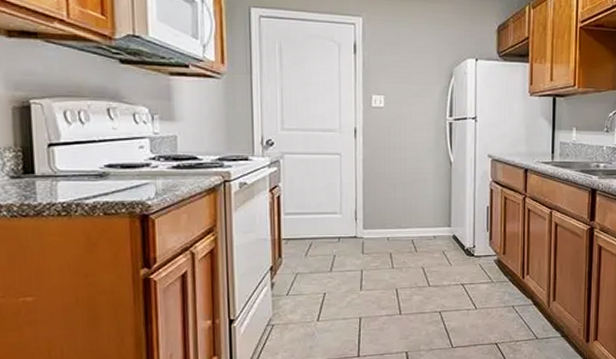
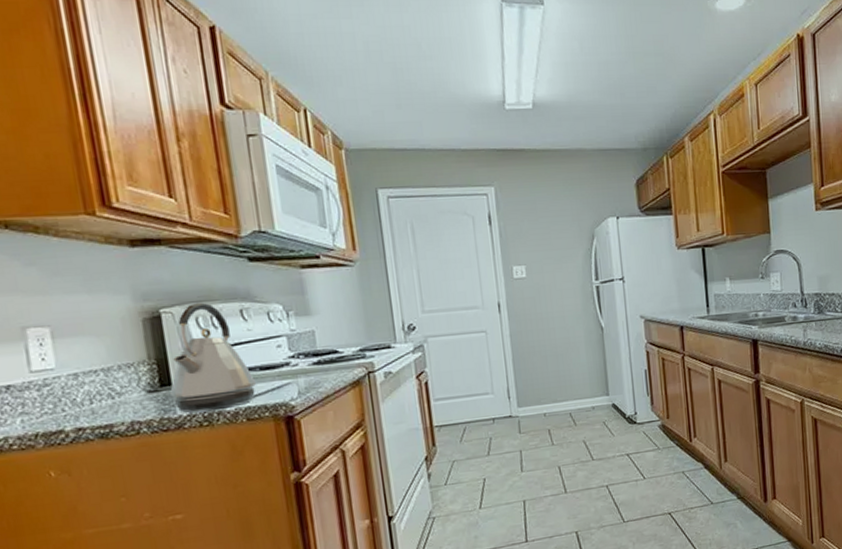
kettle: none [32,97,117,202] -> present [170,302,257,413]

